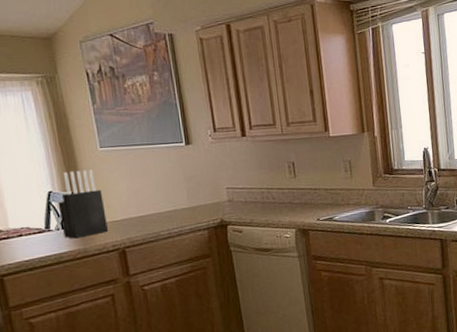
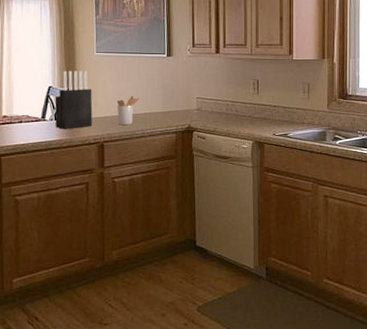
utensil holder: none [133,192,161,227] -> present [116,95,140,125]

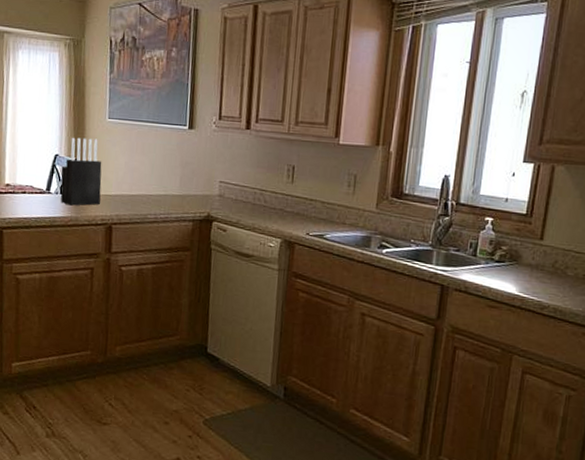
utensil holder: present [116,95,140,125] -> none [128,172,155,207]

